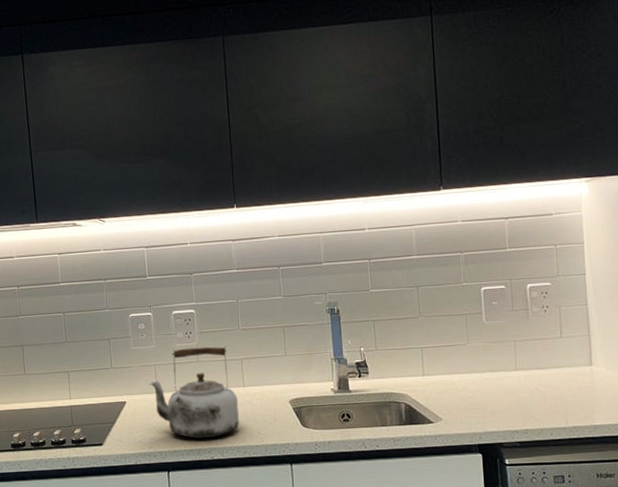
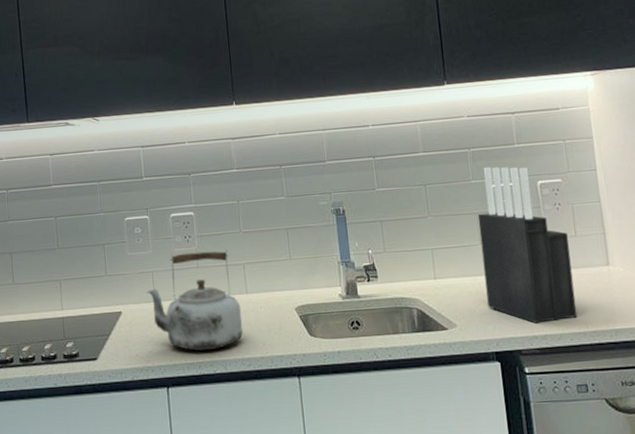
knife block: none [467,270,559,419] -> present [477,166,578,323]

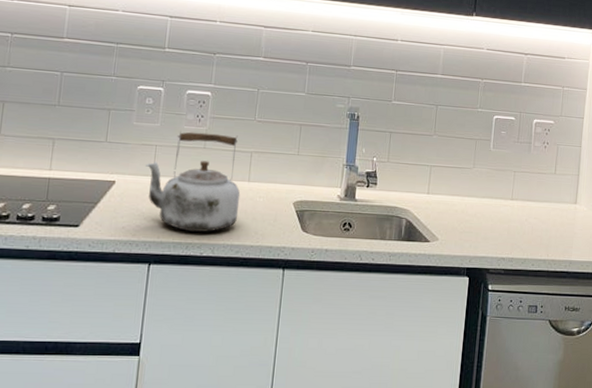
knife block: present [477,166,578,323] -> none [469,98,549,247]

